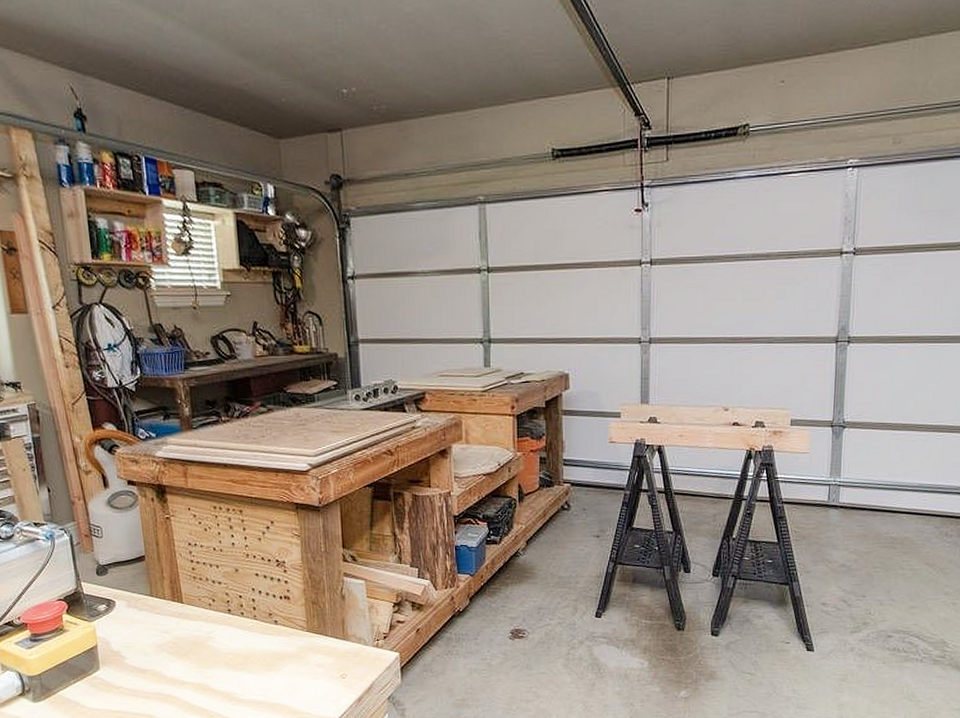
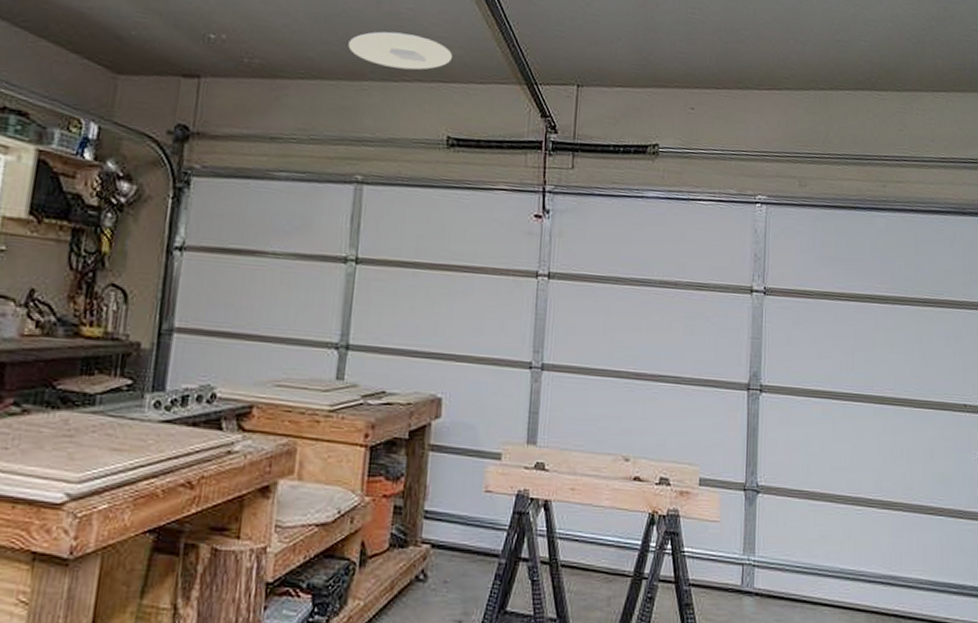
ceiling light: none [457,56,549,92] -> present [348,31,452,70]

